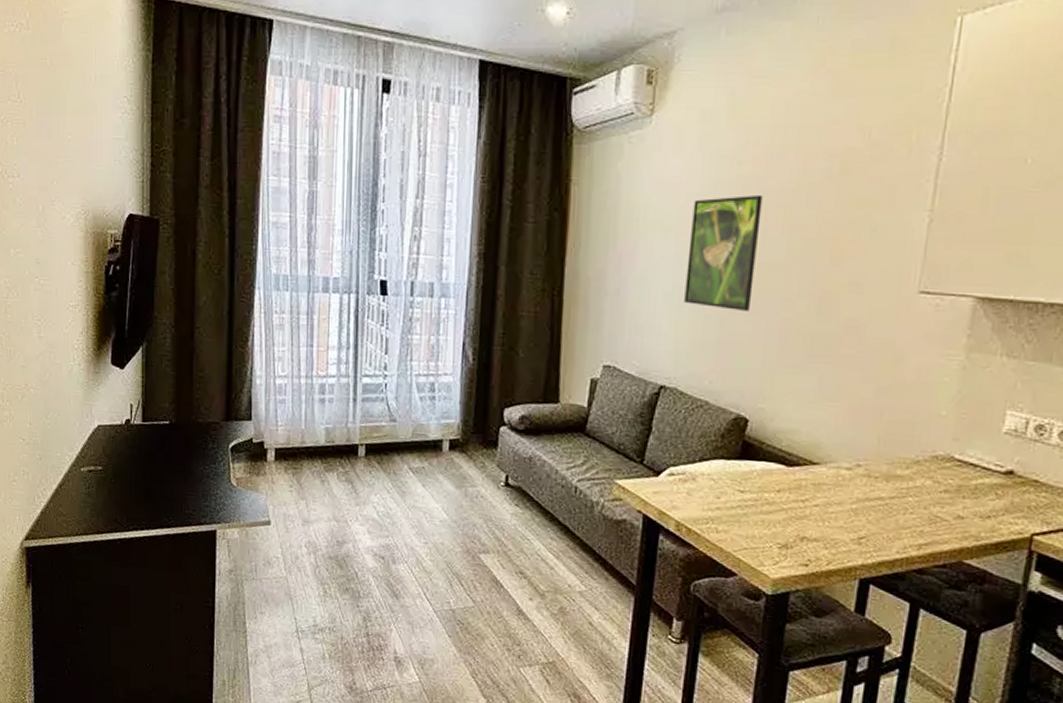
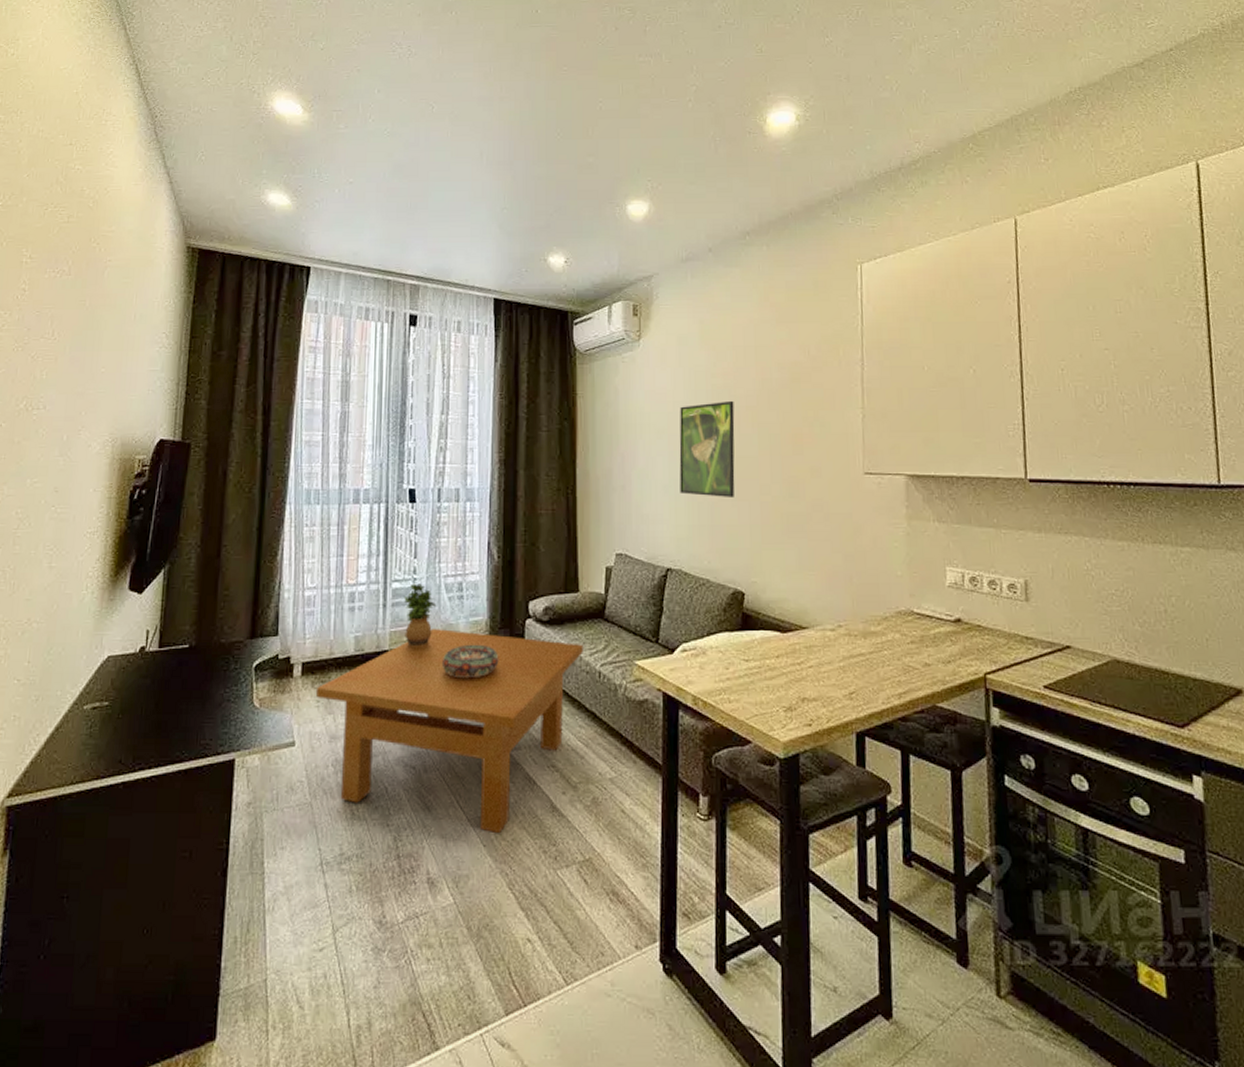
table: none [290,426,560,628] -> present [316,628,583,834]
potted plant: none [374,380,408,446] -> present [404,583,437,648]
decorative bowl: none [411,446,470,481] -> present [441,644,499,679]

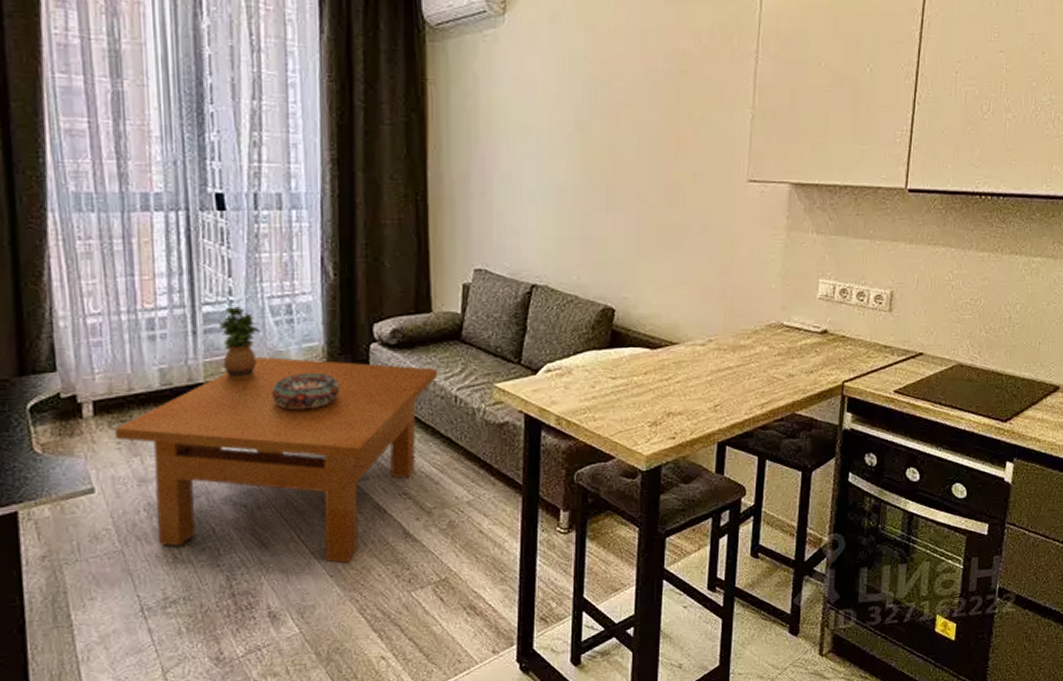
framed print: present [679,400,735,497] -> none [548,94,613,206]

